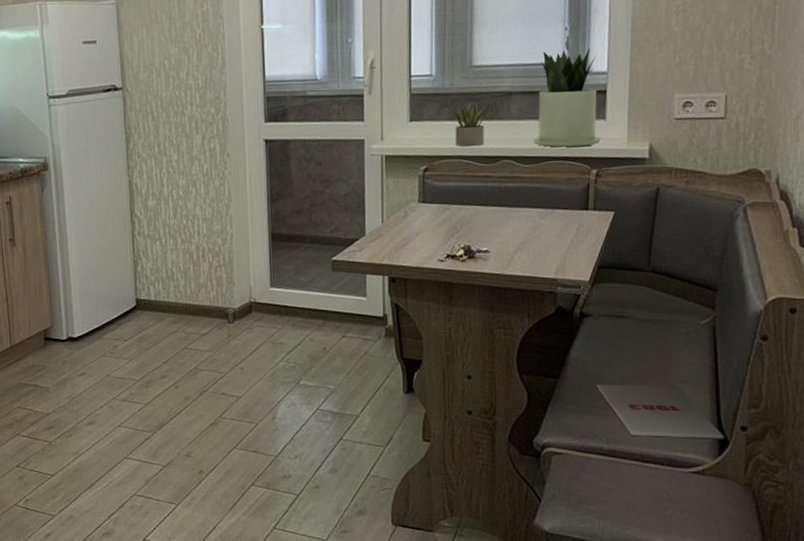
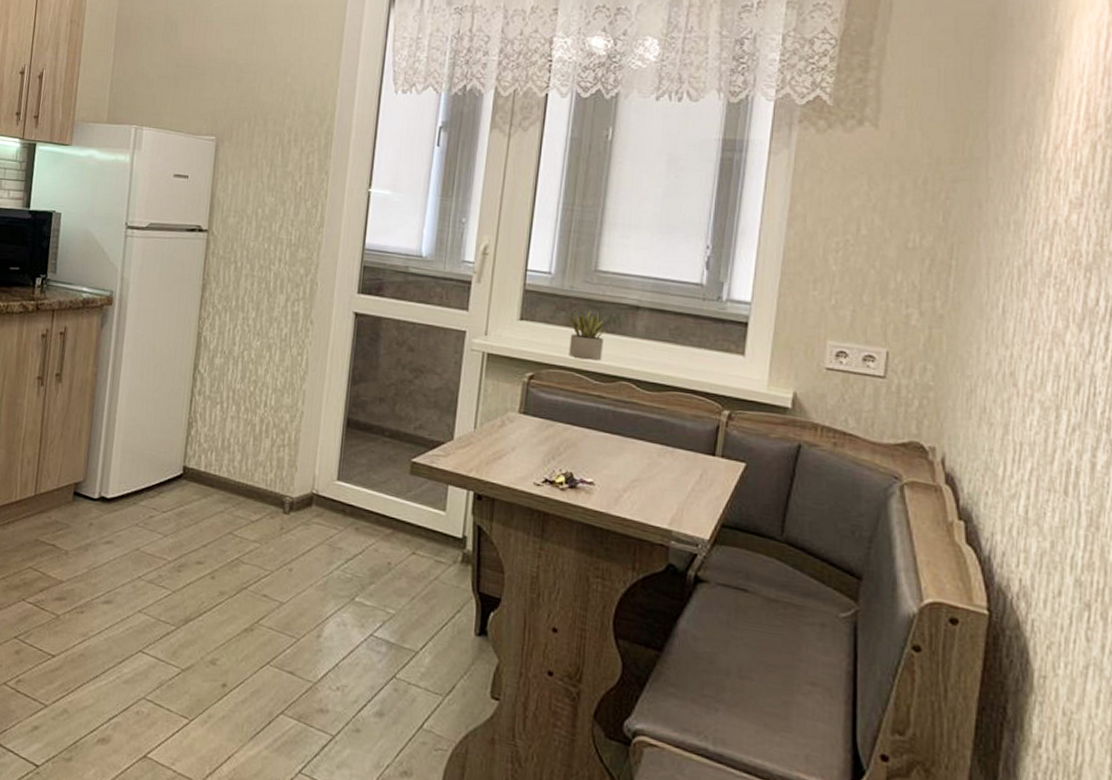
planter: present [532,48,602,148] -> none [657,267,740,382]
magazine: present [596,384,724,440] -> none [706,667,859,768]

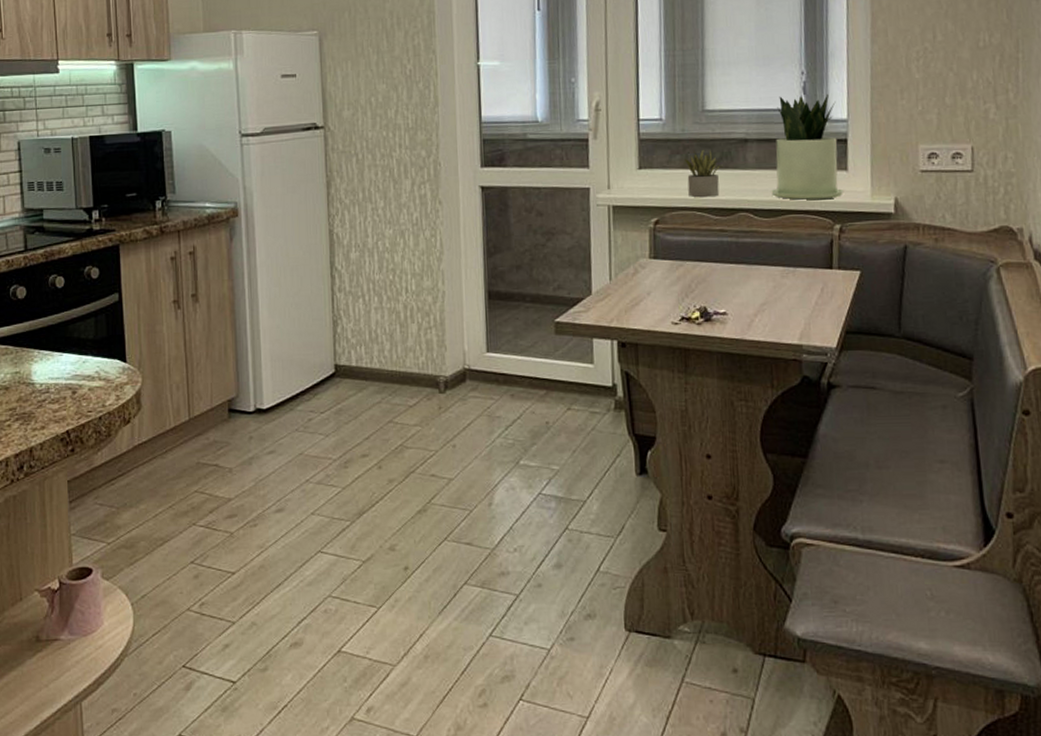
planter: none [657,267,740,382] -> present [770,93,845,200]

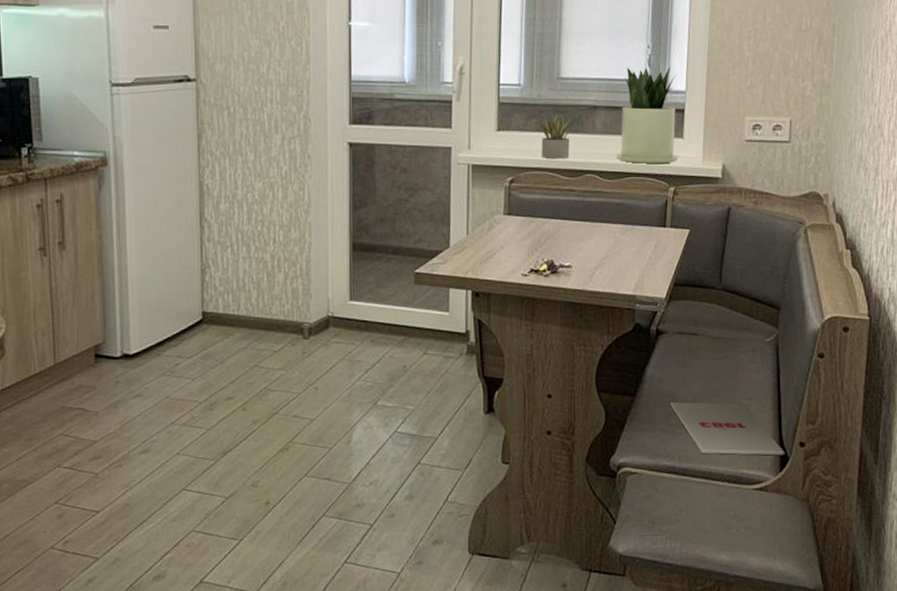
magazine: none [847,464,989,529] -> present [669,401,785,457]

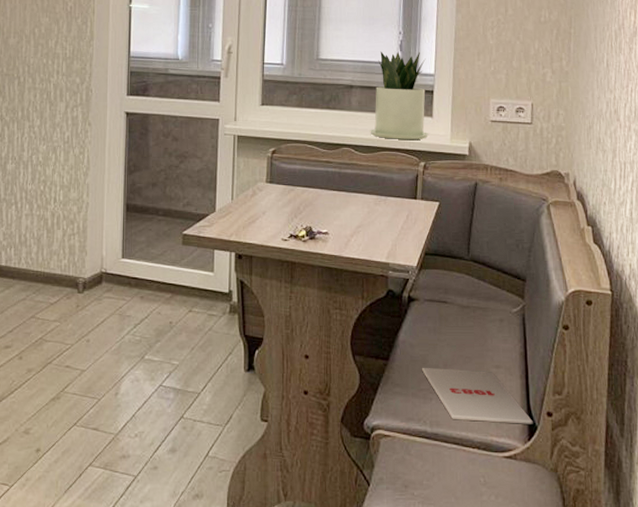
succulent plant: present [540,114,571,159] -> none [300,92,329,133]

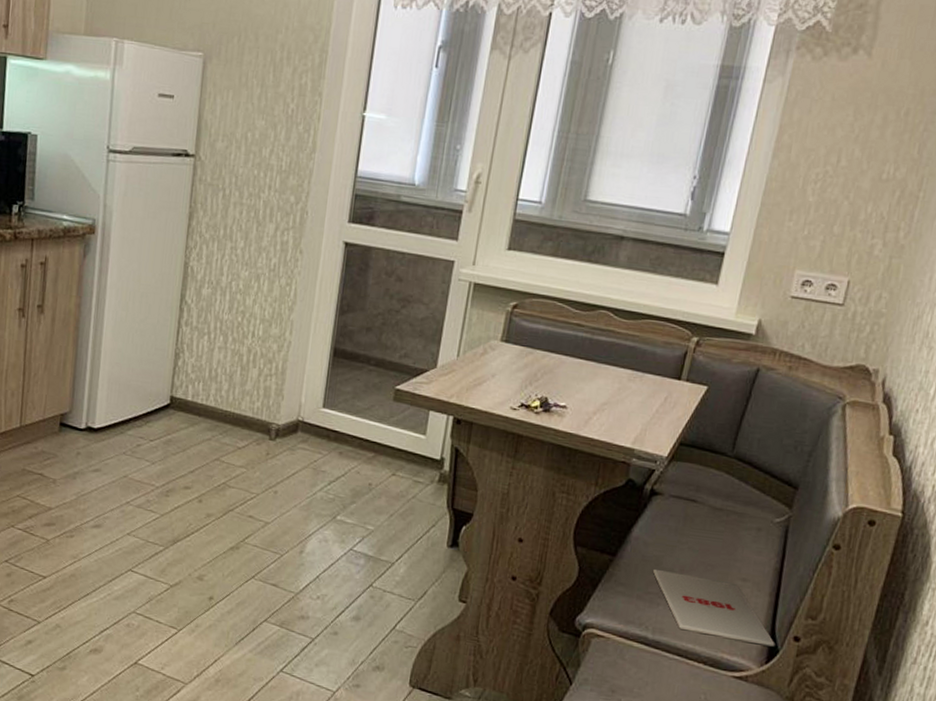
planter: present [369,51,429,140] -> none [635,198,722,310]

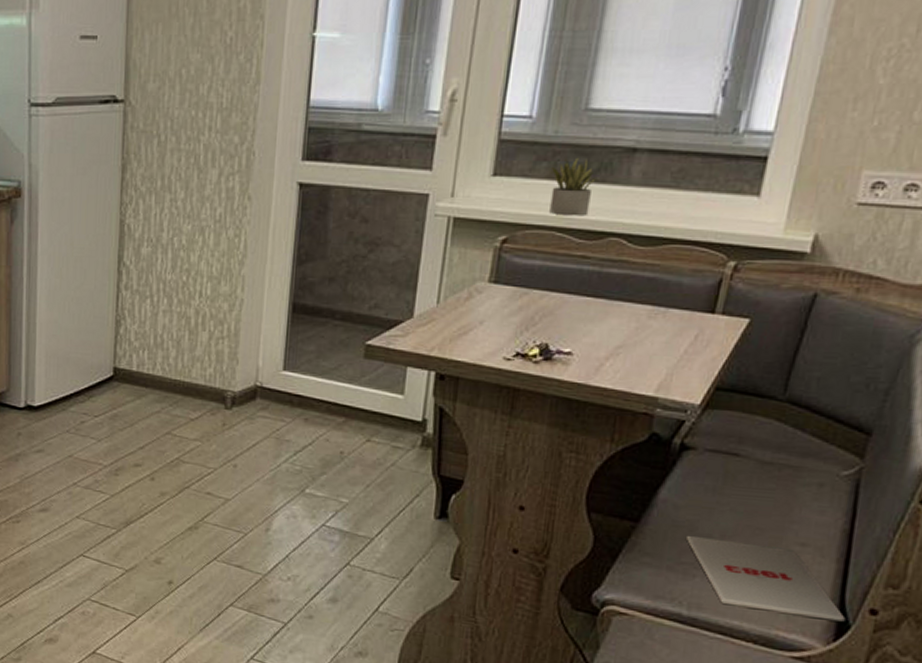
succulent plant: none [553,240,591,290] -> present [549,157,596,216]

